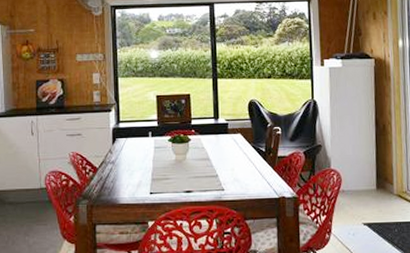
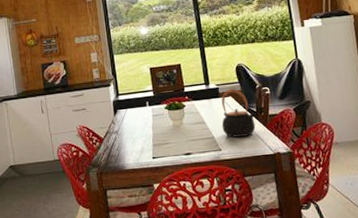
teapot: none [227,125,265,178] -> present [221,88,256,138]

